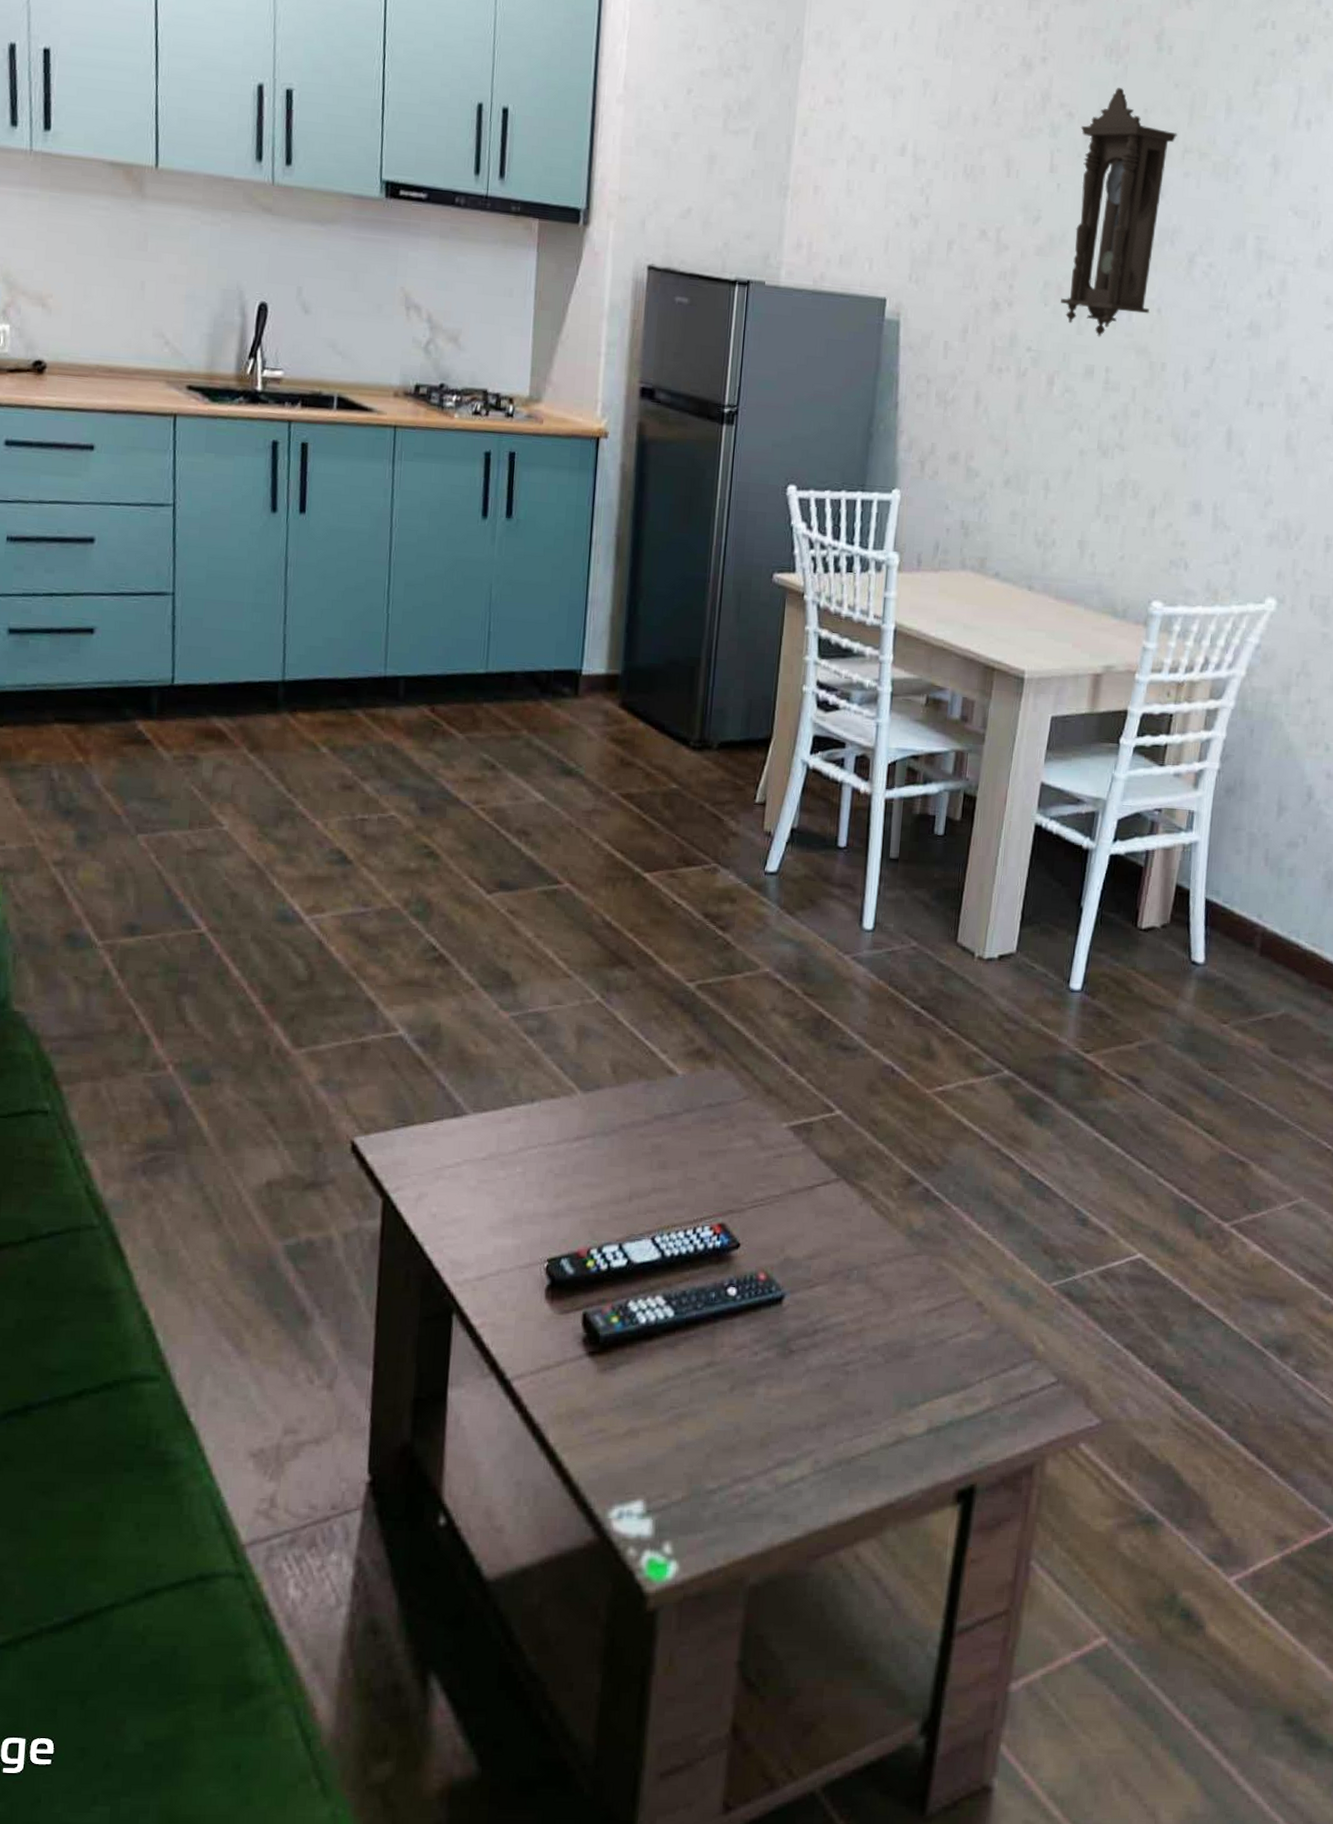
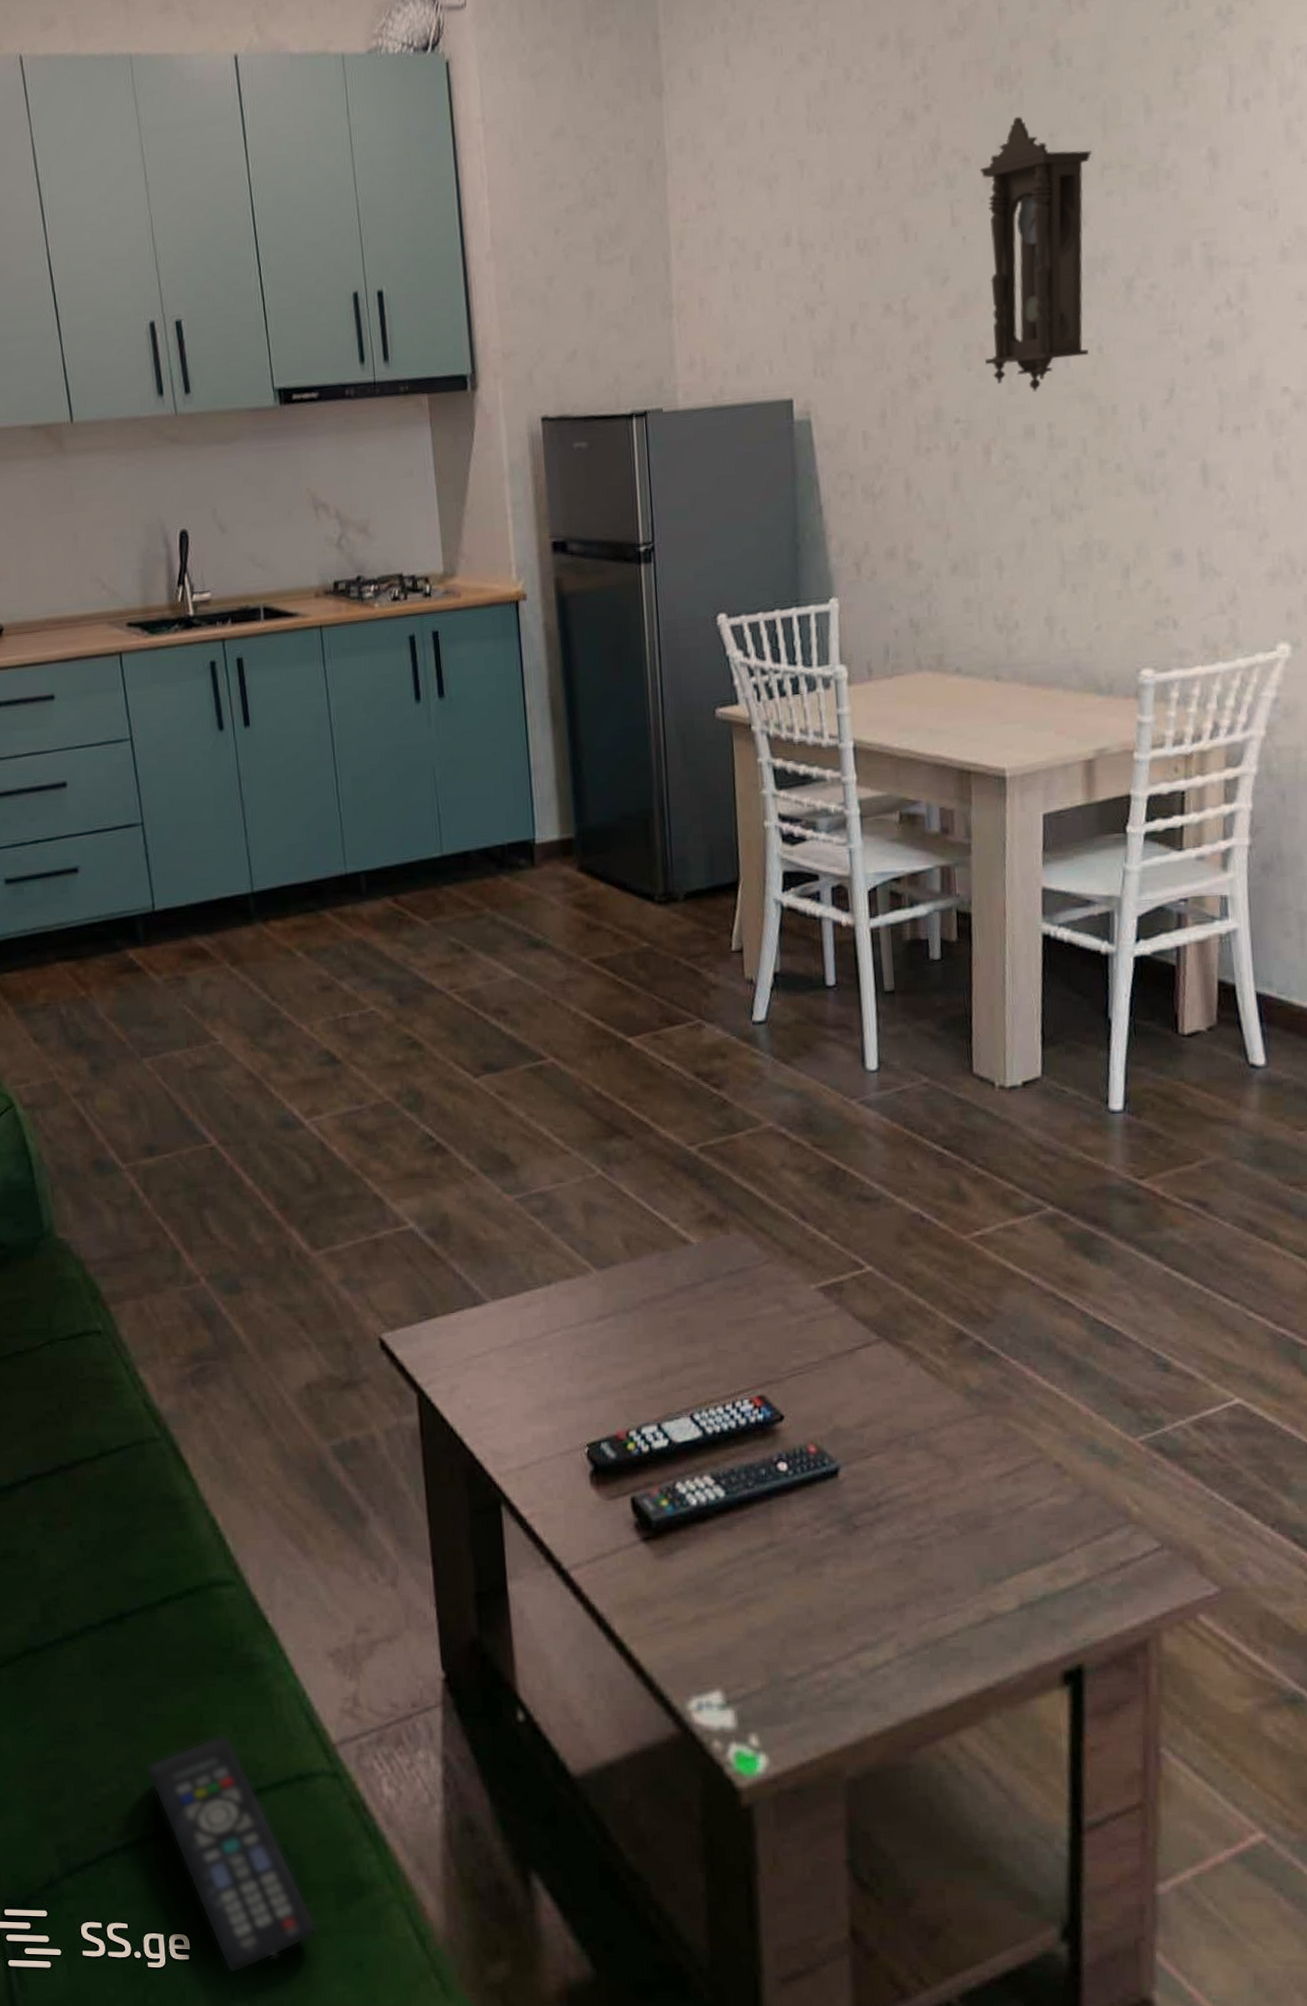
remote control: none [30,1533,198,1778] -> present [145,1734,318,1974]

